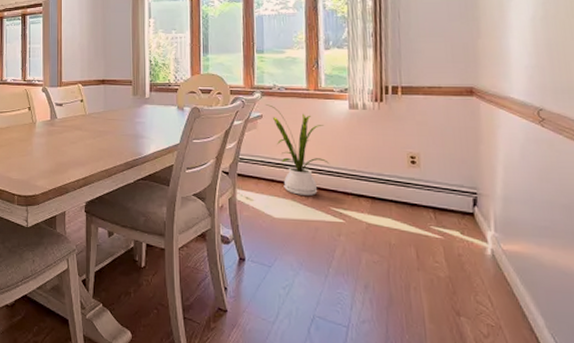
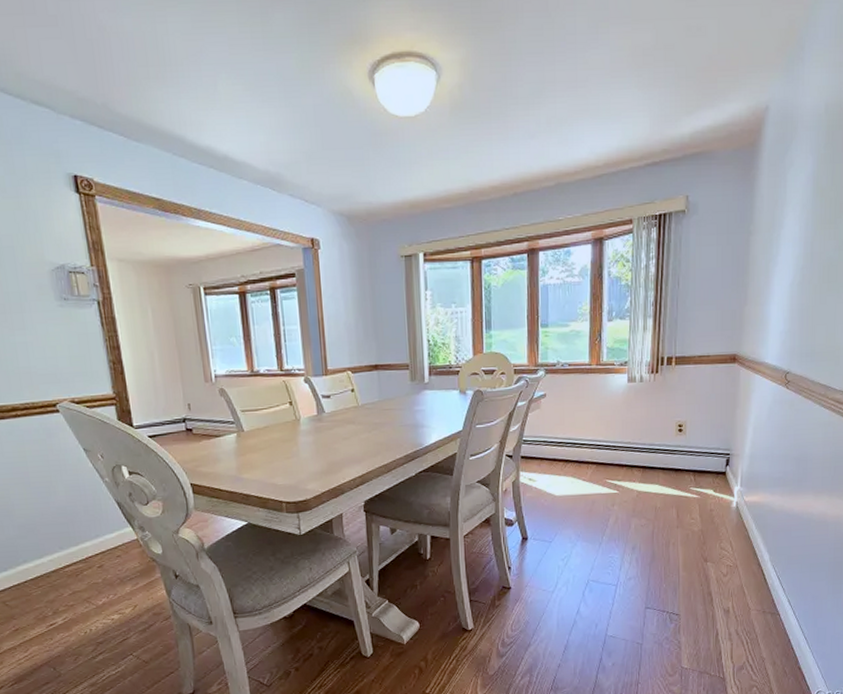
house plant: present [266,104,329,196] -> none [550,382,607,472]

